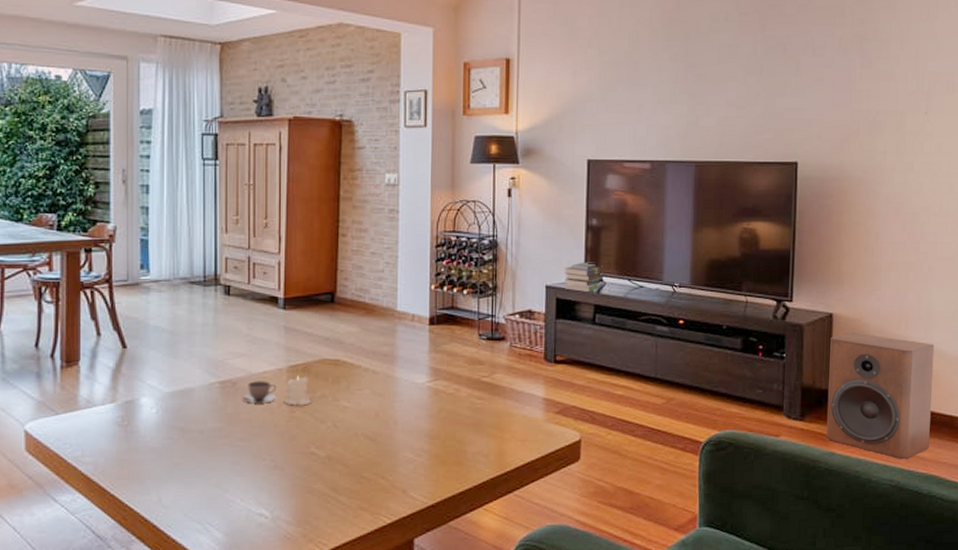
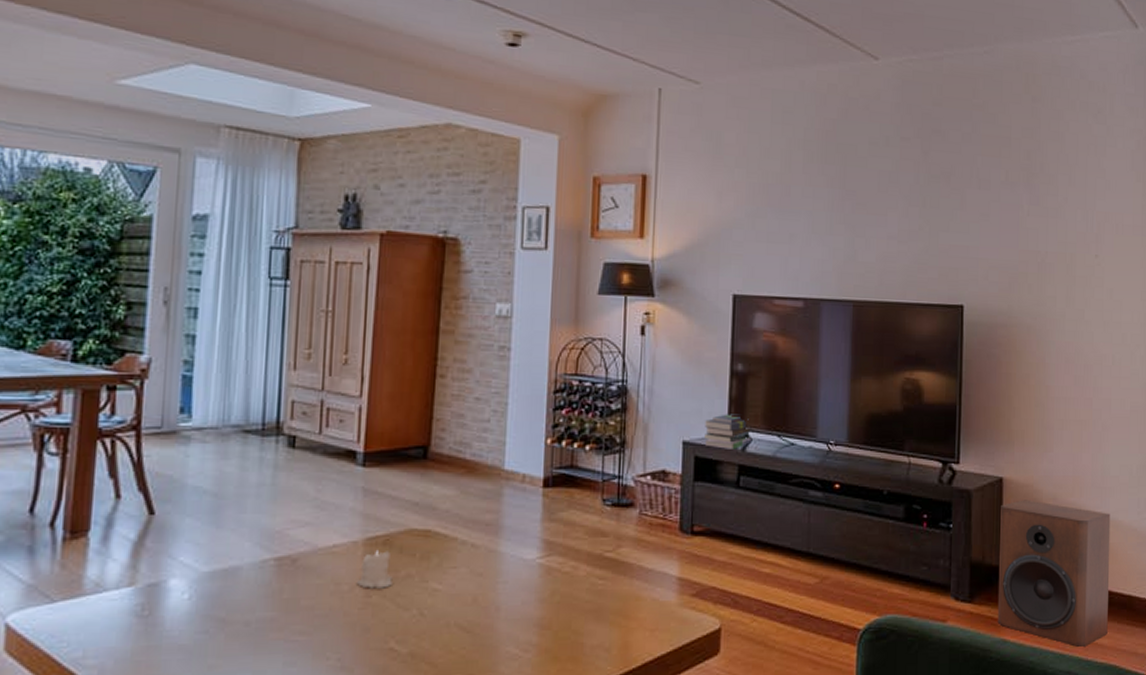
teacup: present [242,381,277,403] -> none [303,557,349,585]

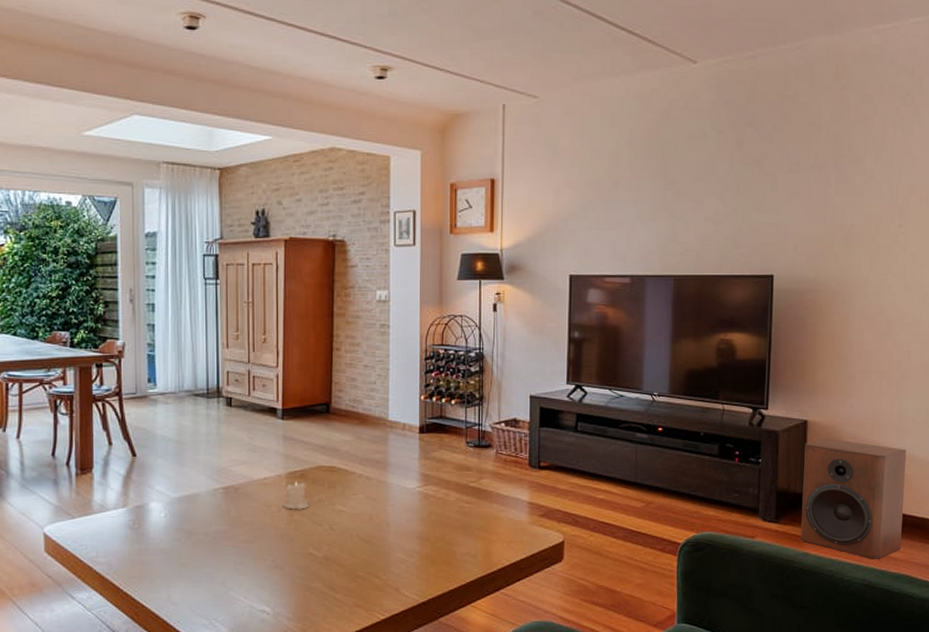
books: present [705,414,751,449] -> none [548,373,587,401]

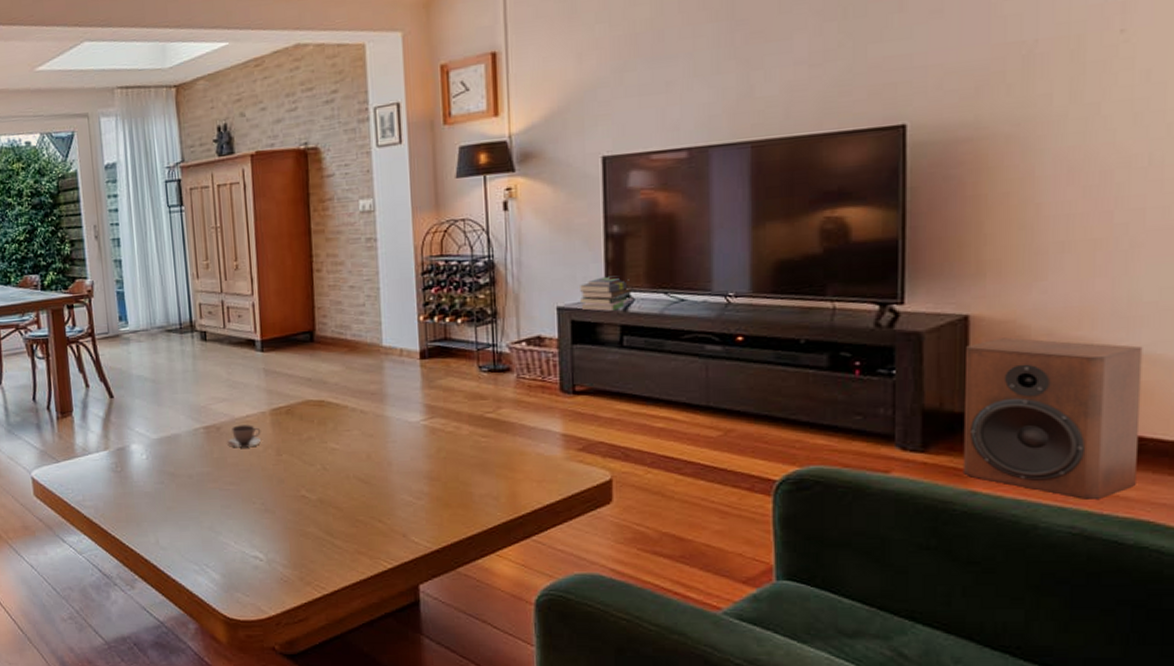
teacup: none [244,486,276,507] -> present [227,425,261,447]
candle: present [283,482,309,510] -> none [269,419,297,449]
books: none [548,373,587,401] -> present [580,276,633,311]

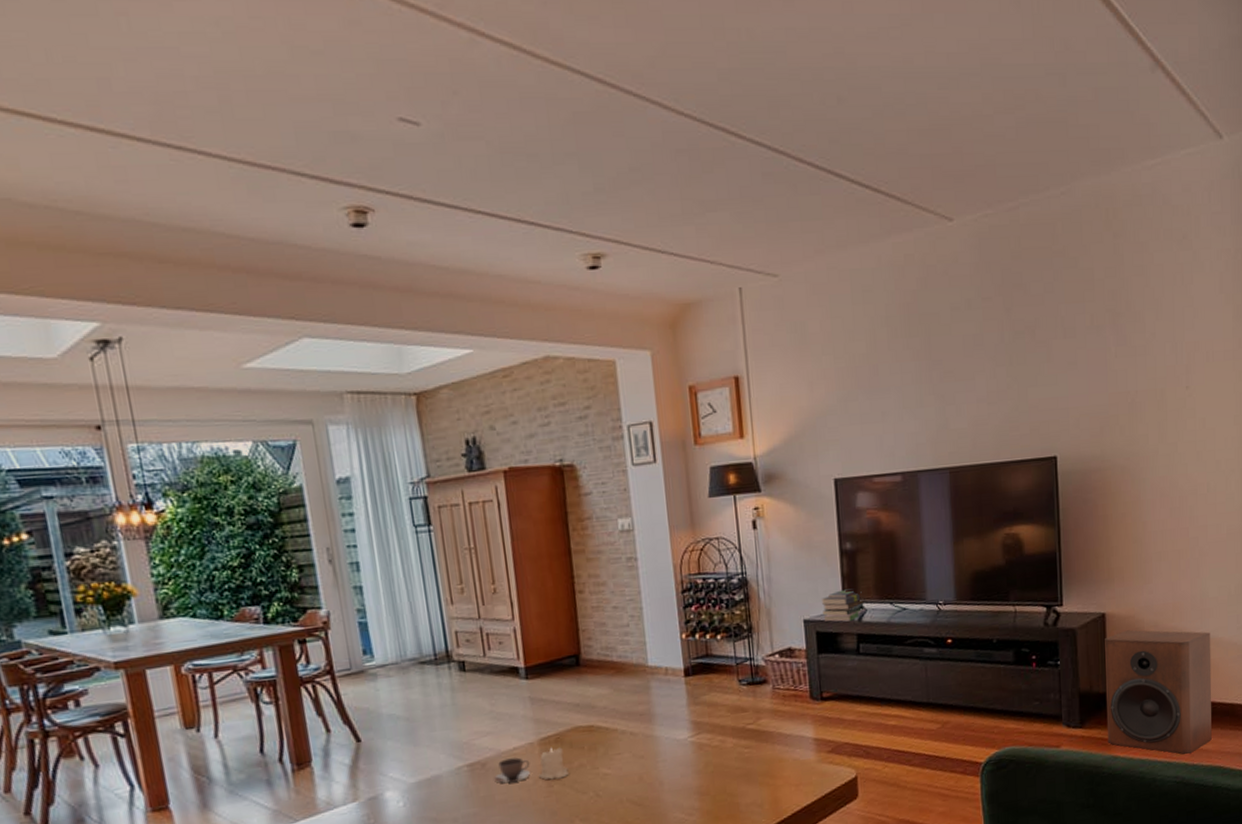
candle: none [269,419,297,449] -> present [539,747,569,781]

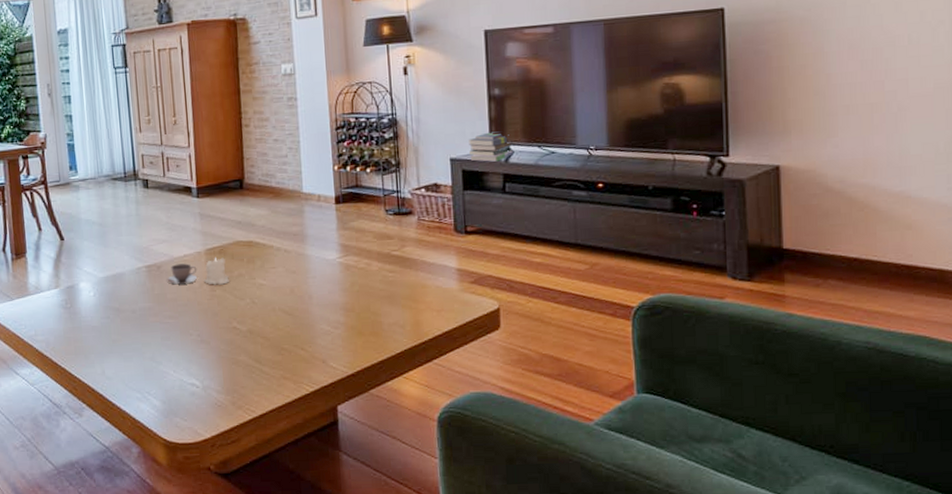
speaker: present [1105,629,1212,754] -> none [779,184,914,319]

